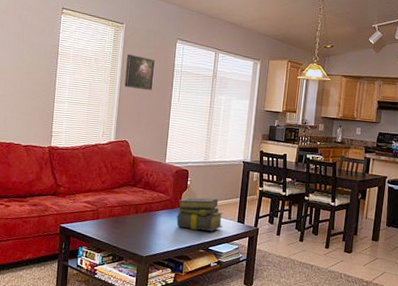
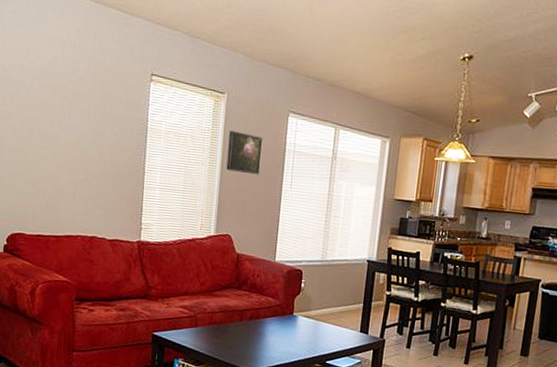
stack of books: present [176,197,224,231] -> none [288,302,344,343]

